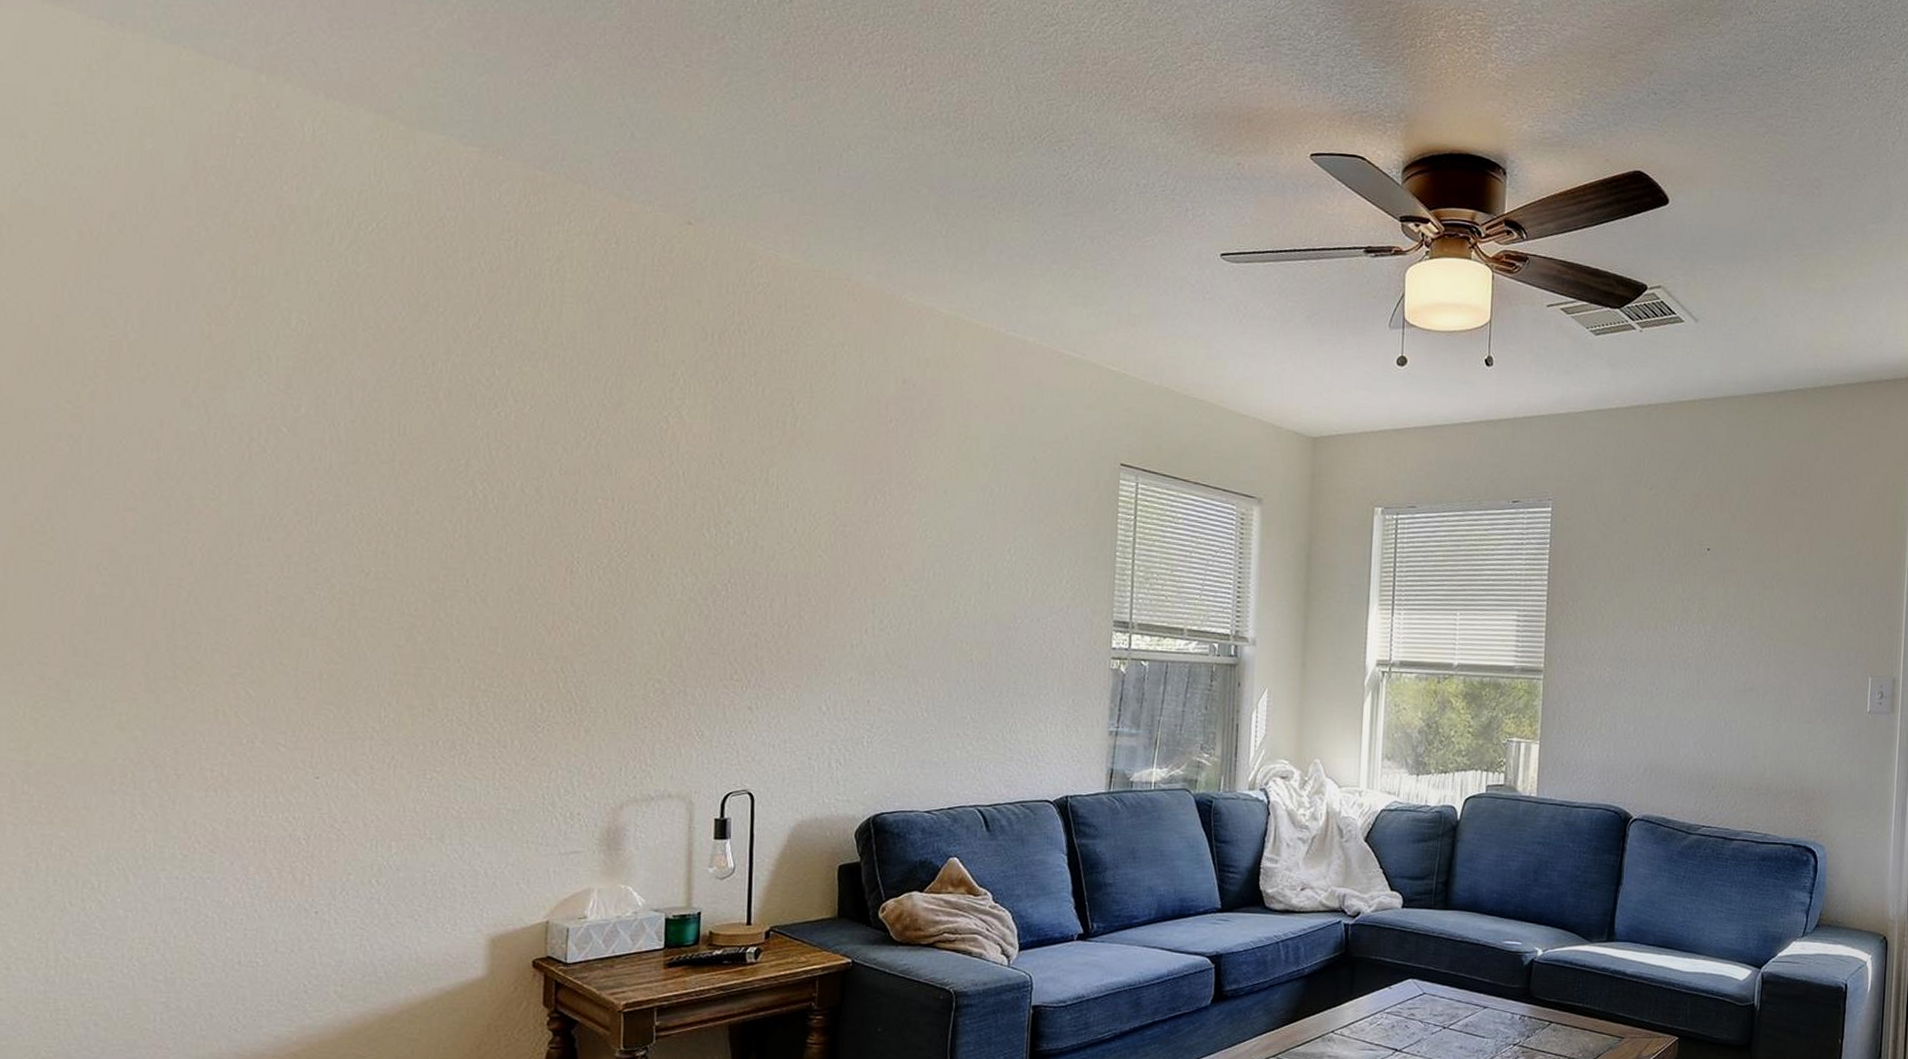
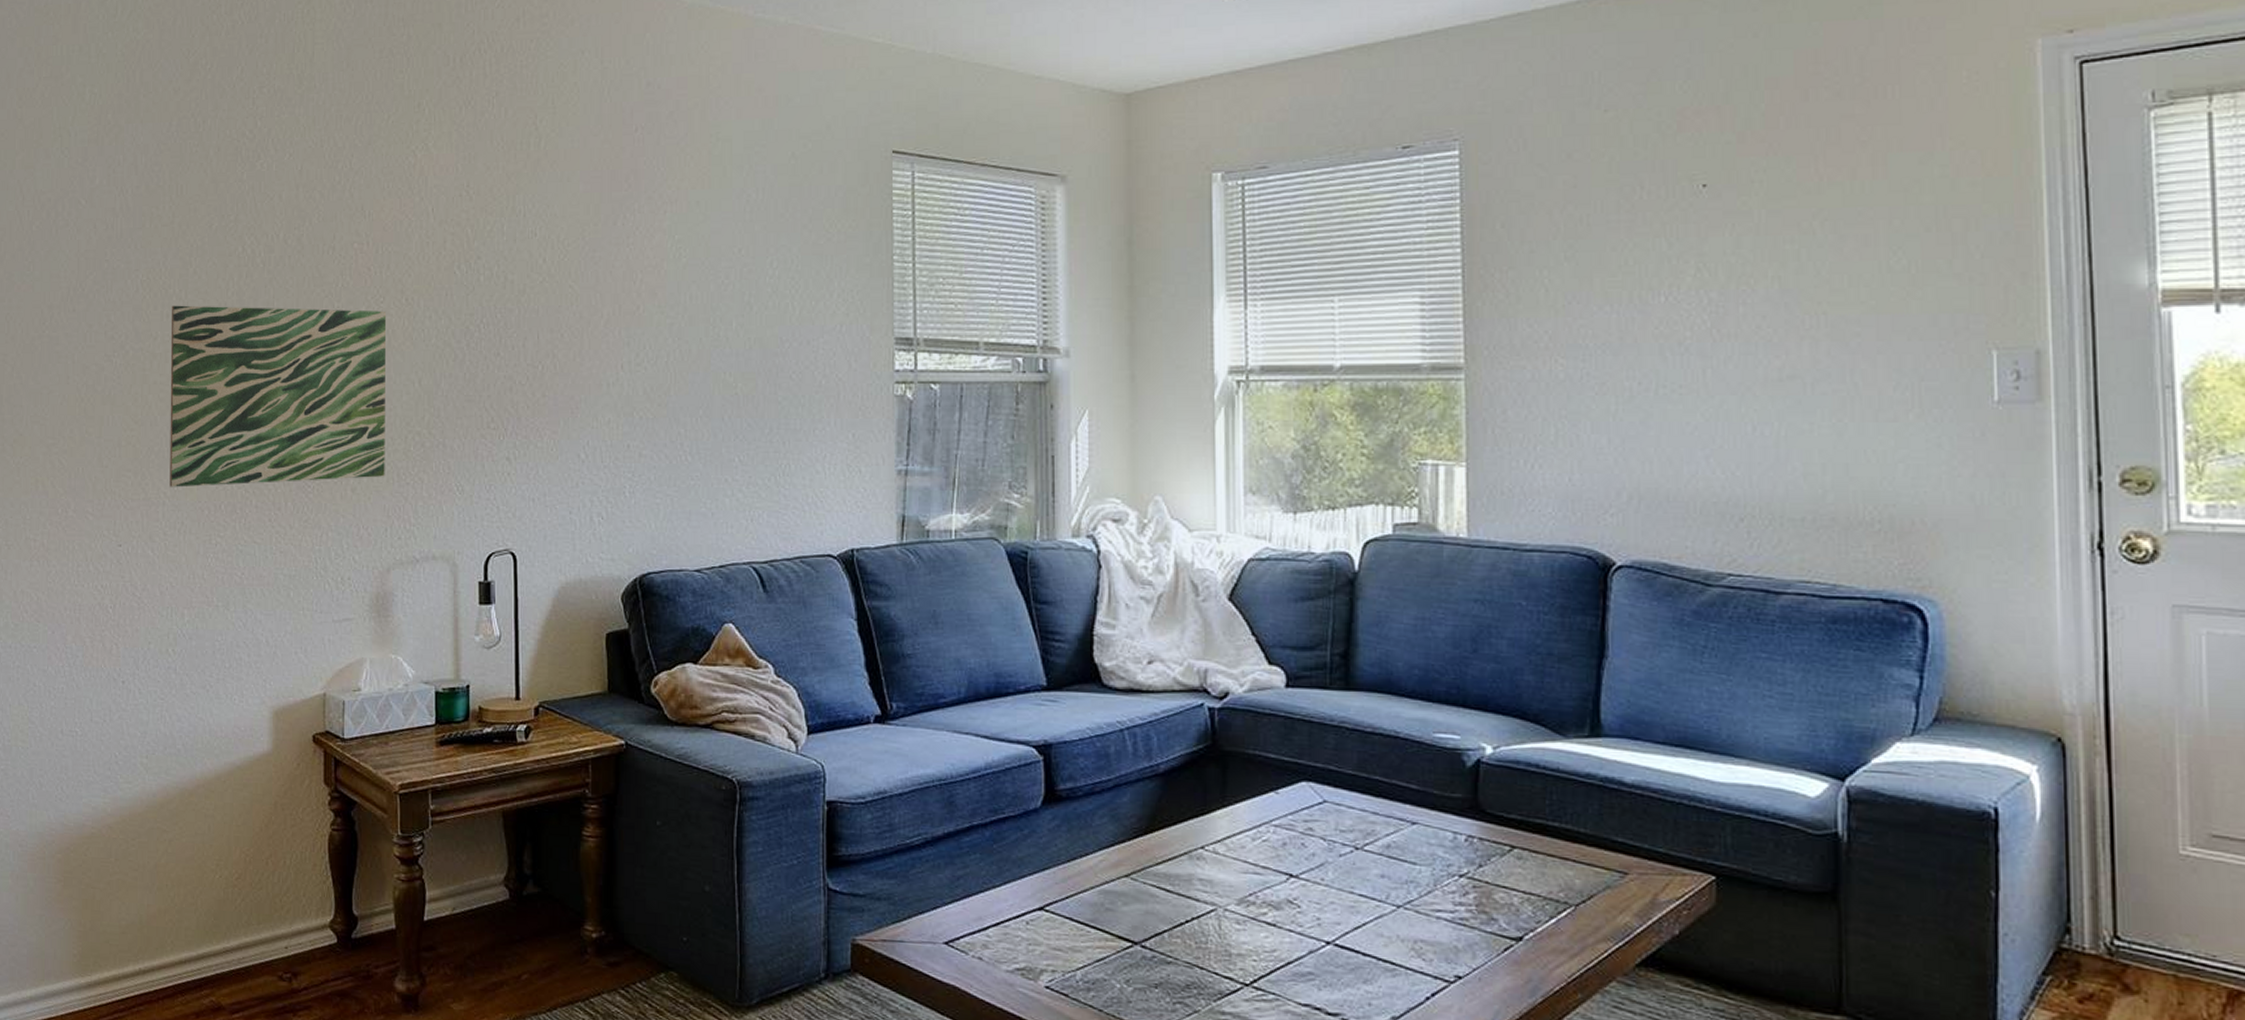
wall art: none [379,543,630,723] -> present [170,305,387,487]

